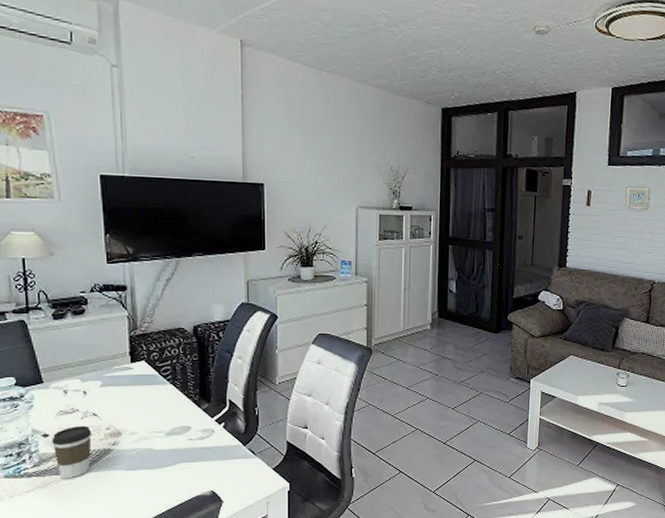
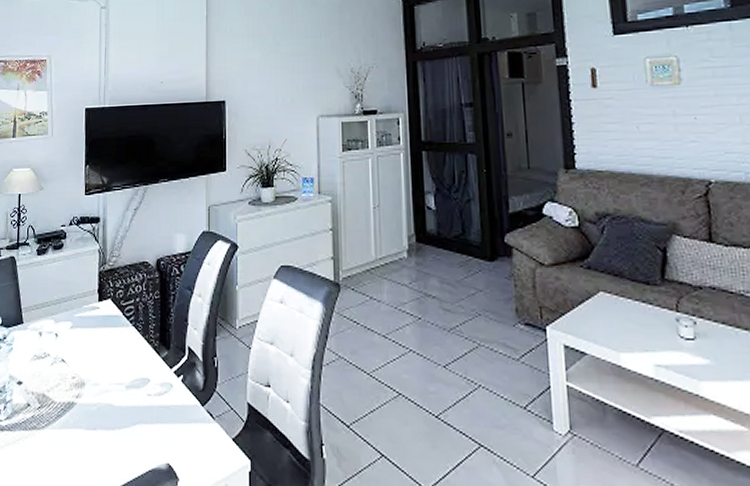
coffee cup: present [51,425,92,479] -> none [24,372,59,436]

